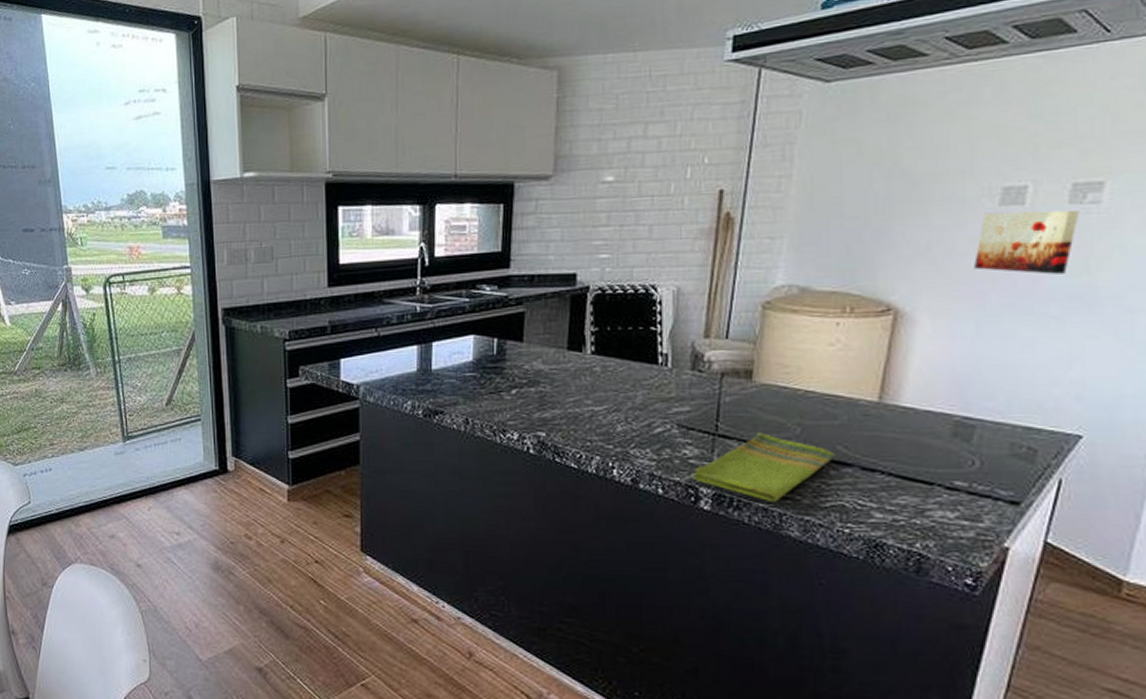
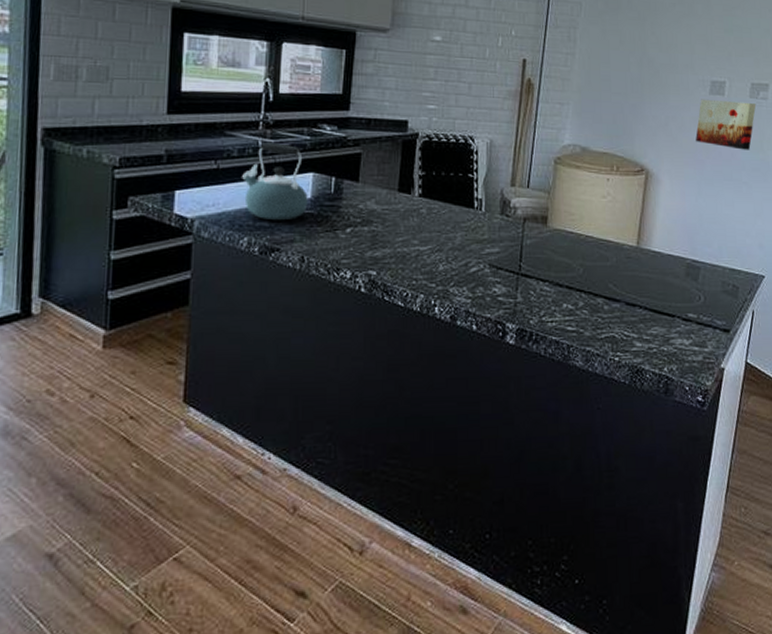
kettle: none [402,307,470,385] -> present [242,143,308,221]
dish towel: present [693,432,834,503] -> none [501,271,607,336]

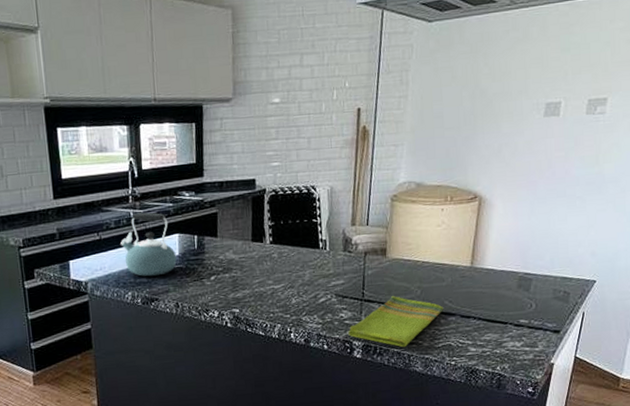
dish towel: none [501,271,607,336] -> present [348,295,443,348]
wall art: present [695,99,756,150] -> none [529,119,593,167]

